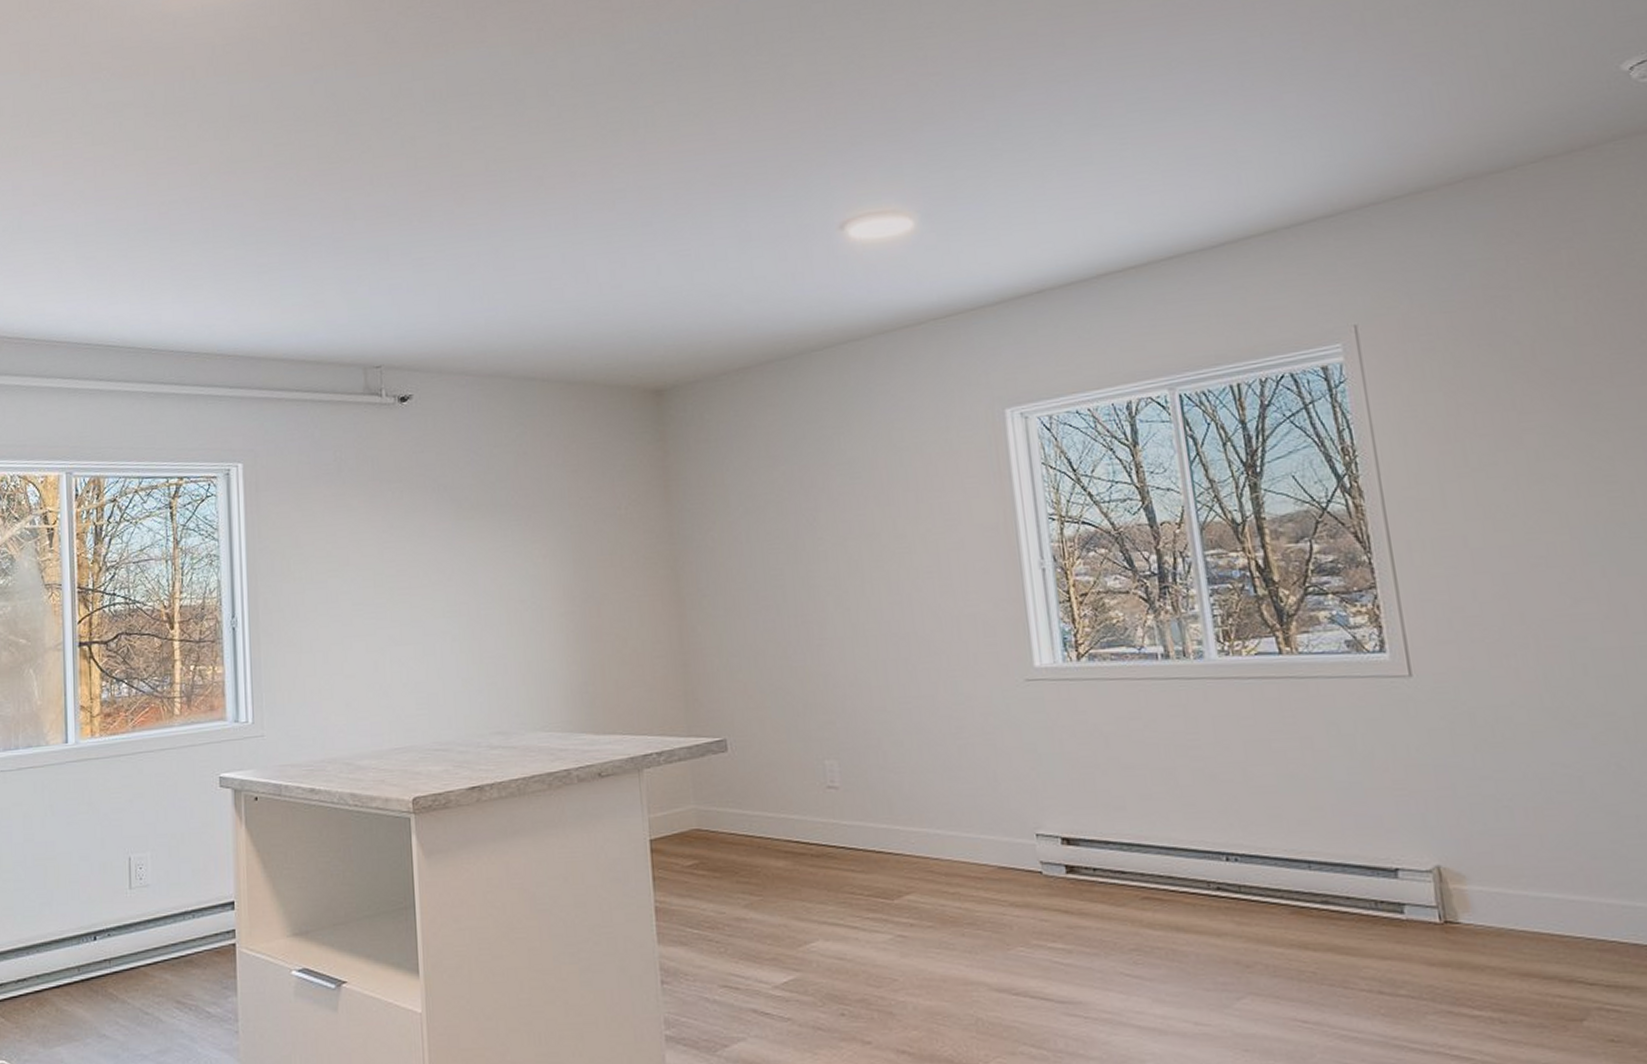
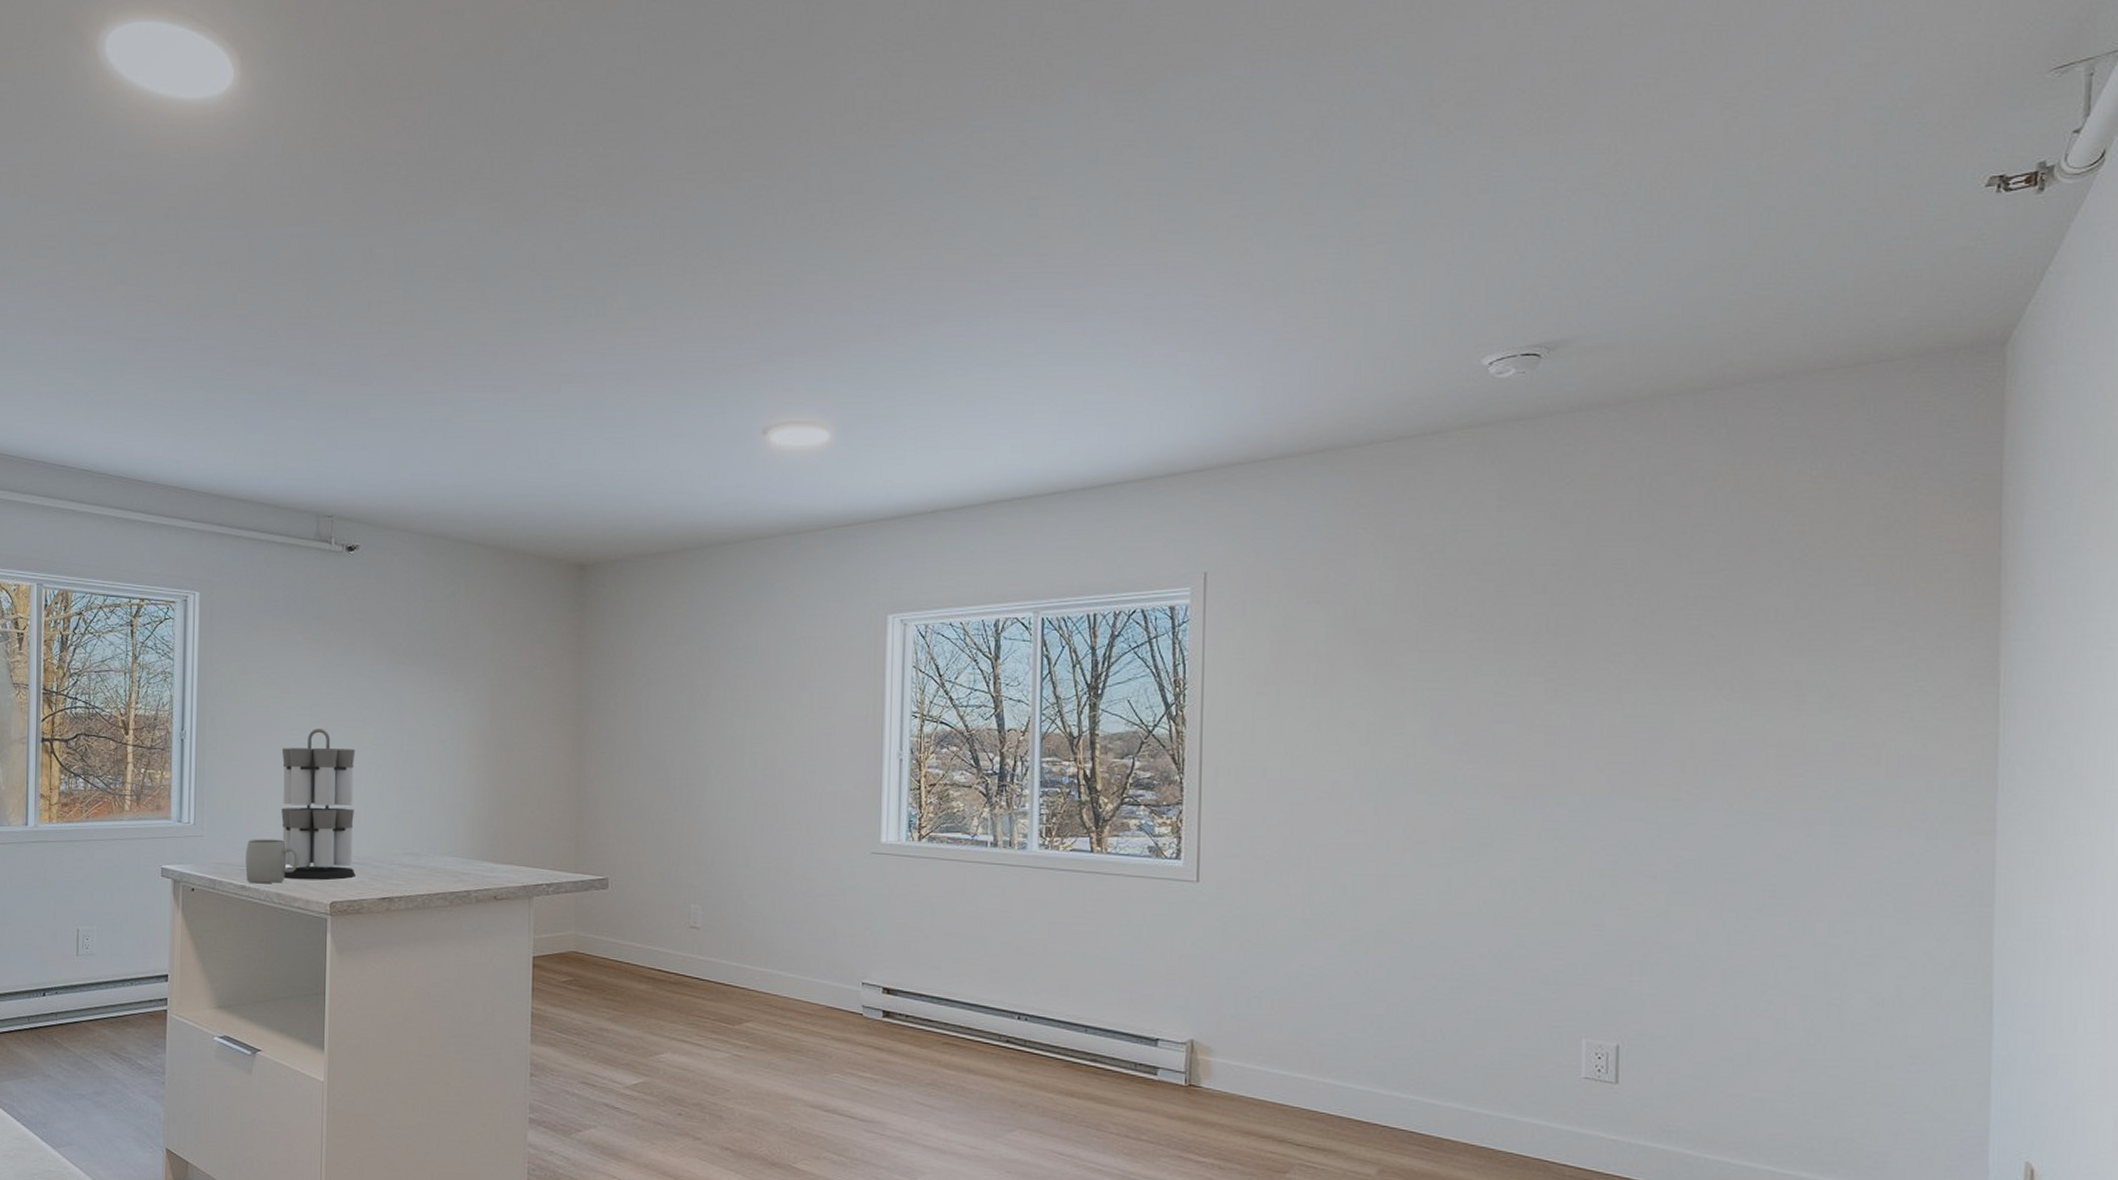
mug: none [313,731,374,784] -> present [245,839,300,883]
spice rack: none [344,600,438,776] -> present [281,728,355,880]

